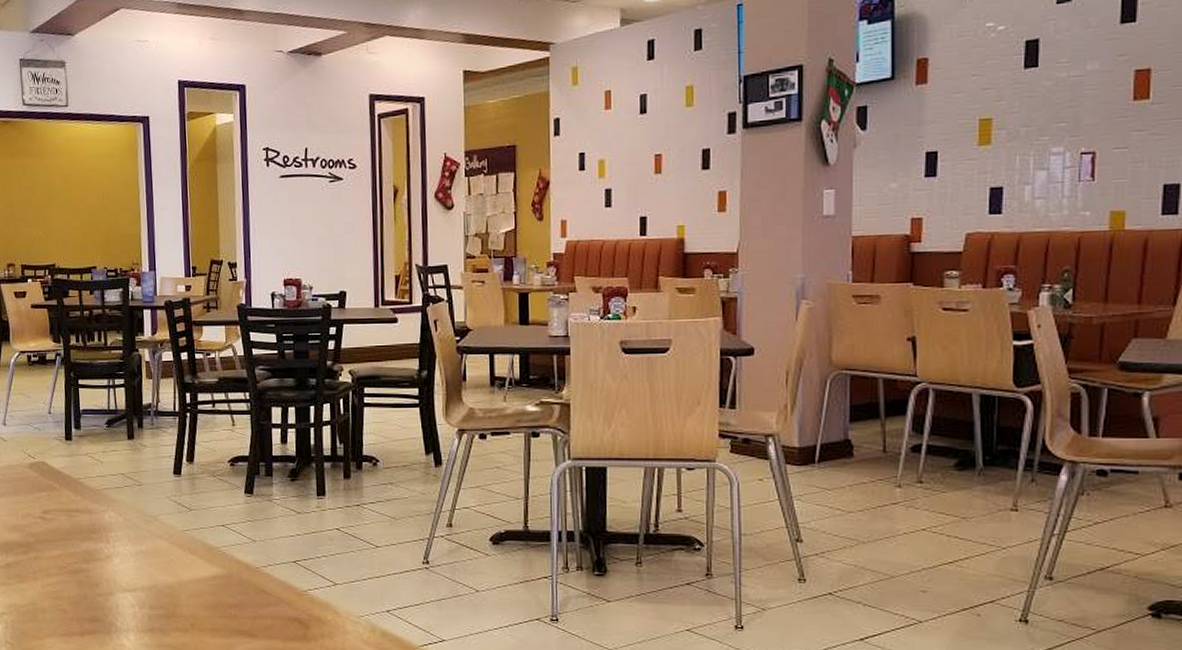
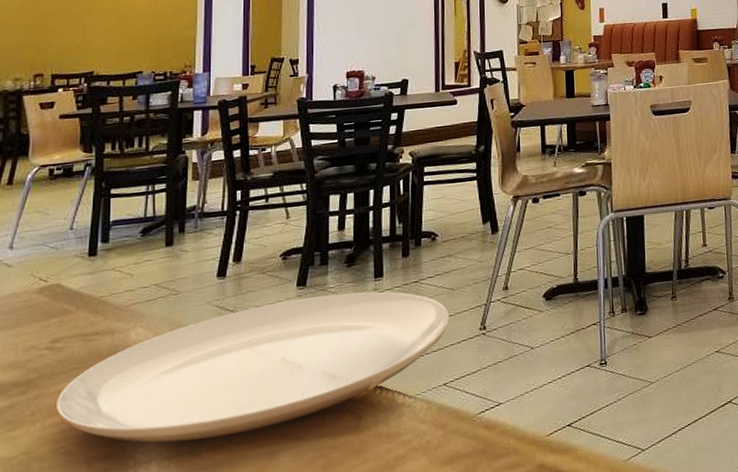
plate: none [51,505,392,622] -> present [57,291,450,443]

